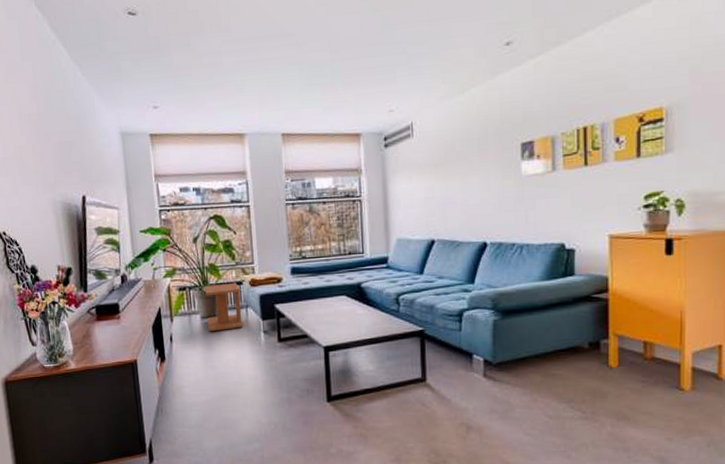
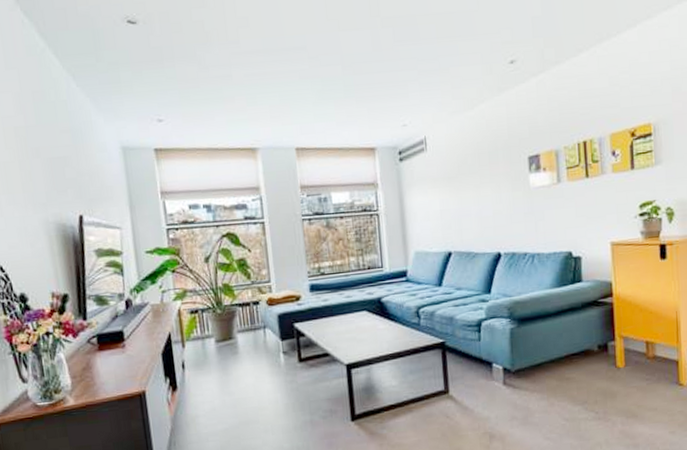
side table: present [205,282,243,332] -> none [219,302,261,356]

